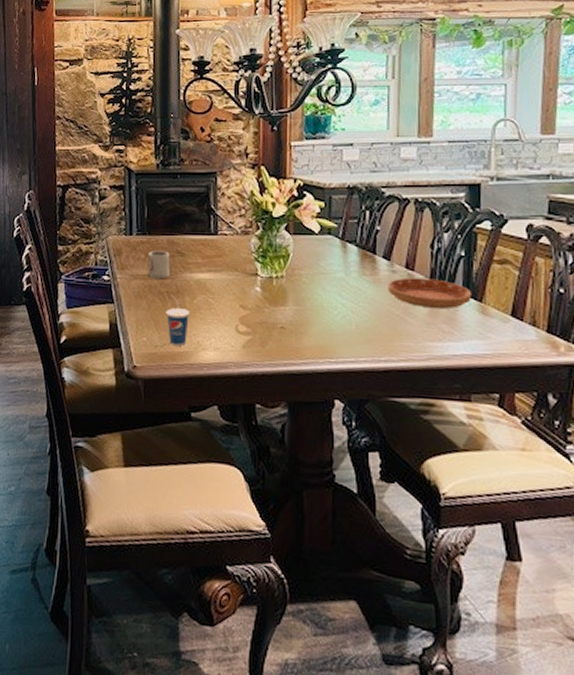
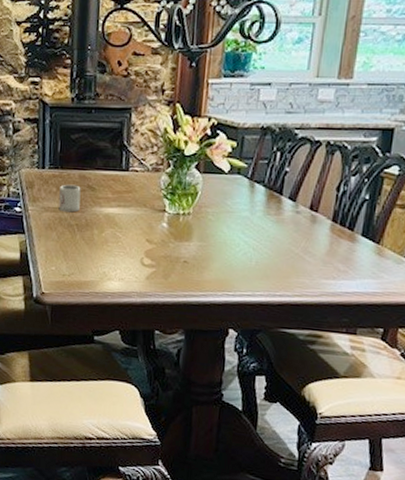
cup: present [166,294,191,346] -> none [74,227,98,276]
saucer: present [388,278,471,309] -> none [290,218,370,250]

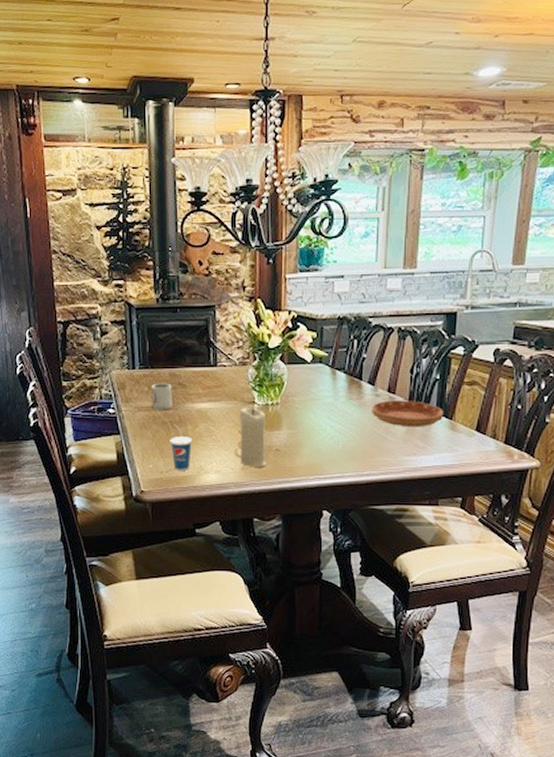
cup: none [74,227,98,276] -> present [170,423,193,470]
candle: none [145,216,176,279] -> present [240,408,268,467]
saucer: none [290,218,370,250] -> present [372,400,443,427]

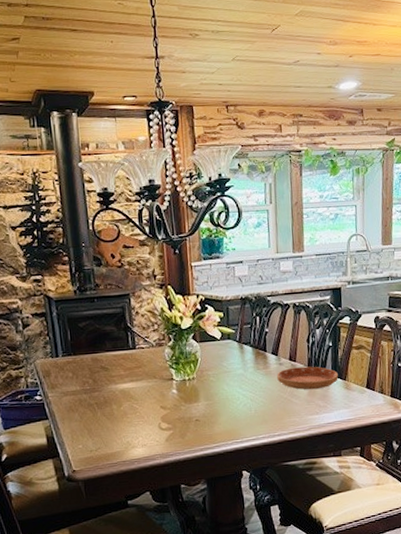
cup: present [151,383,172,410] -> none [75,367,97,394]
cup: present [170,423,193,470] -> none [97,404,119,448]
candle: present [240,408,268,467] -> none [160,384,189,438]

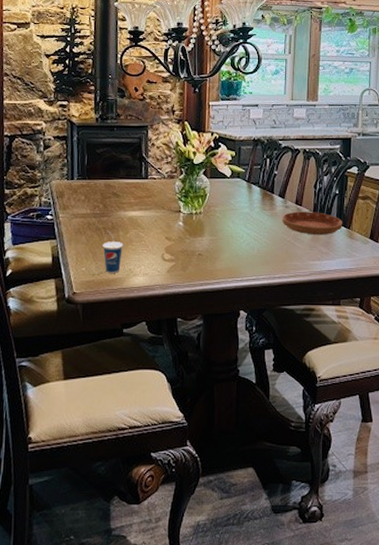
cup: none [97,404,119,448] -> present [102,229,124,273]

